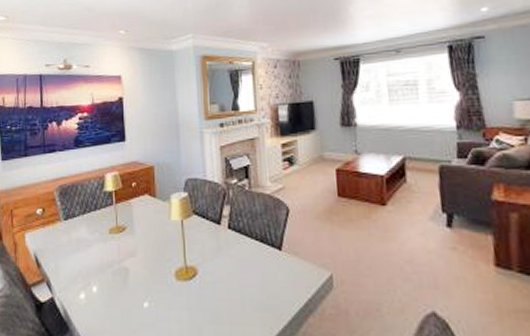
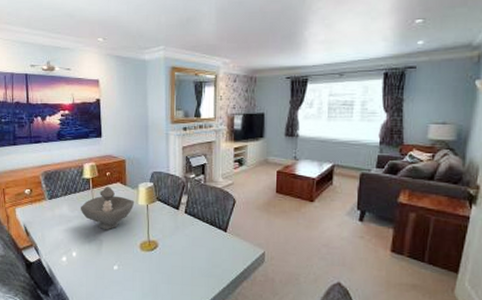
decorative bowl: none [102,199,167,256] -> present [81,186,135,230]

